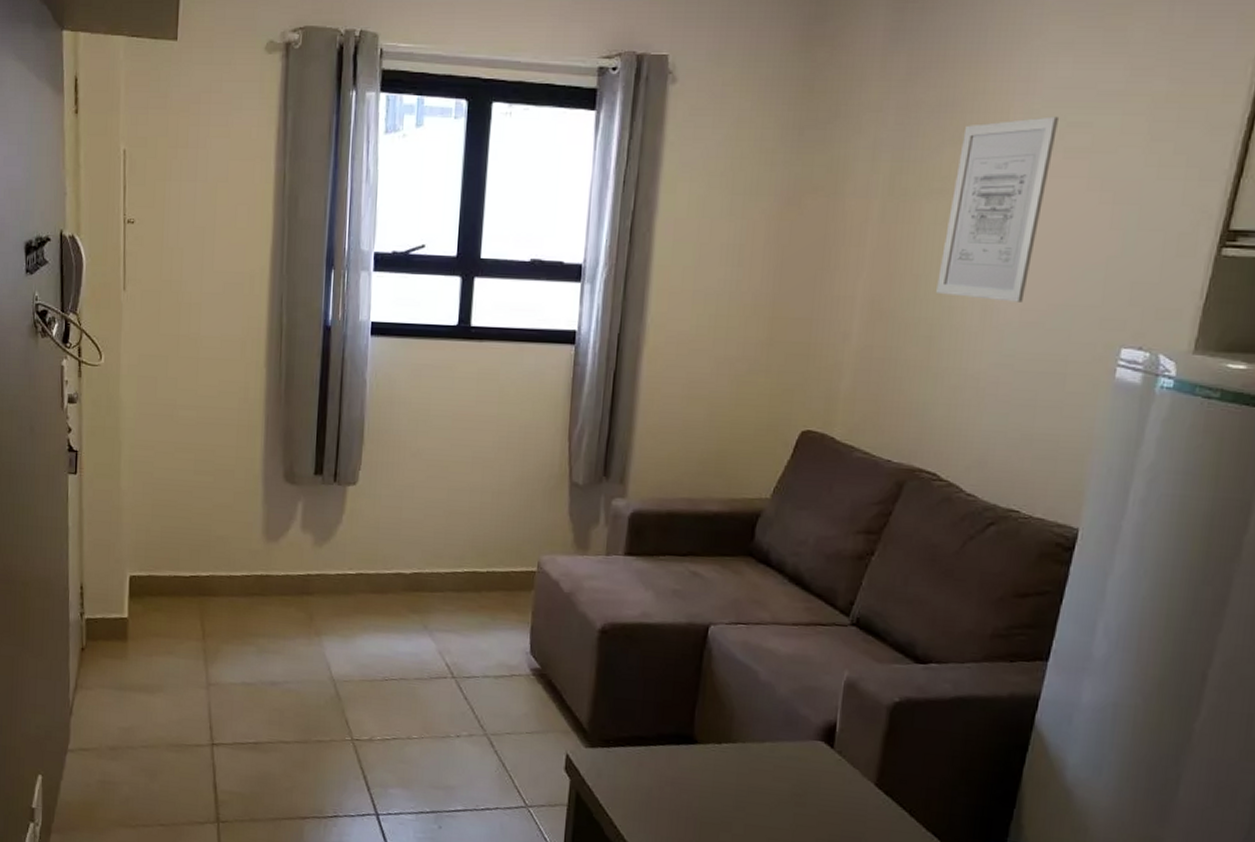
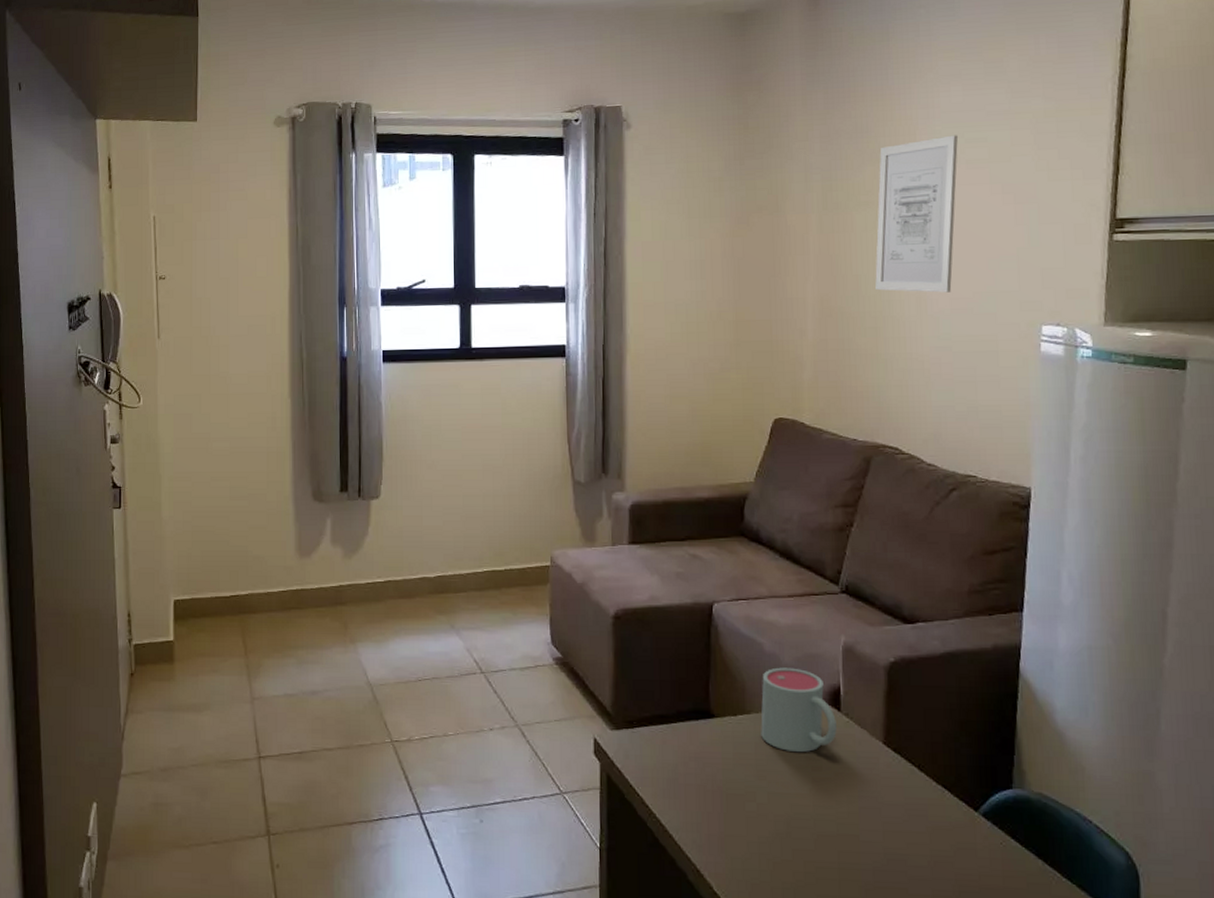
mug: none [745,697,828,787] -> present [761,667,837,753]

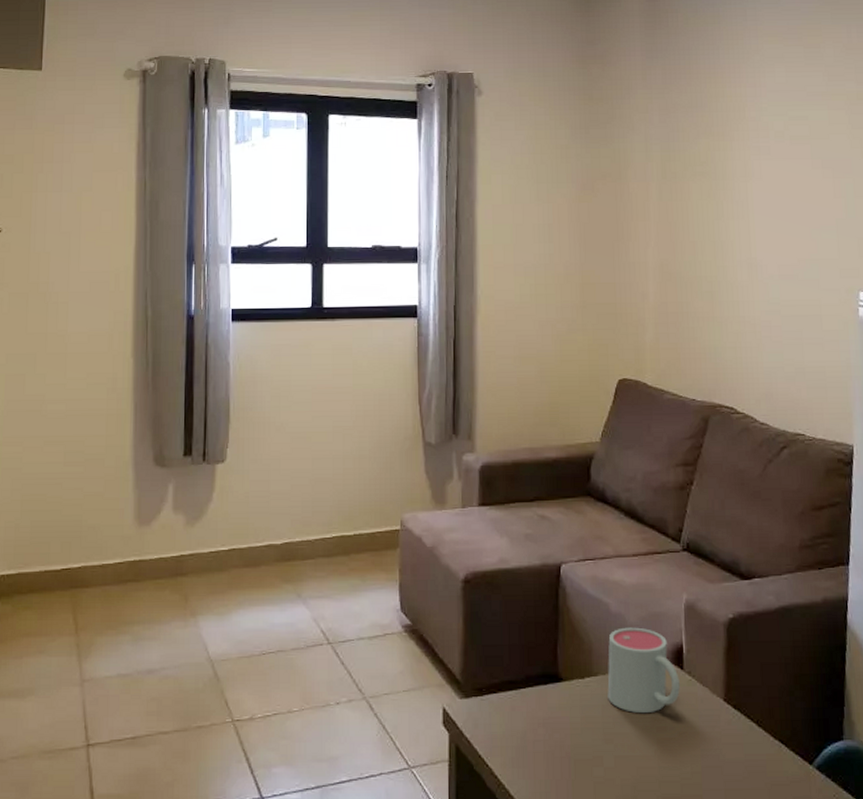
wall art: present [875,135,958,293] -> none [710,113,783,260]

